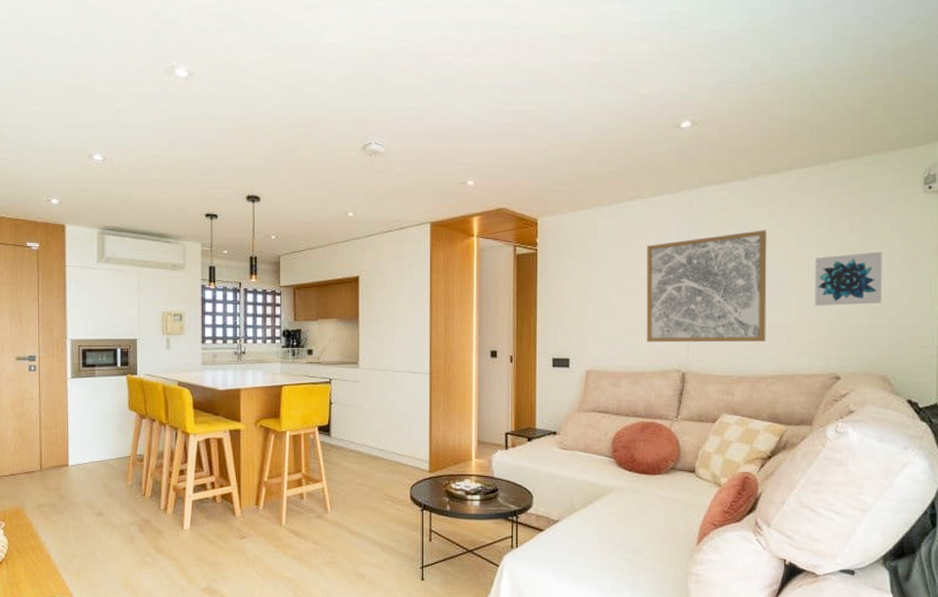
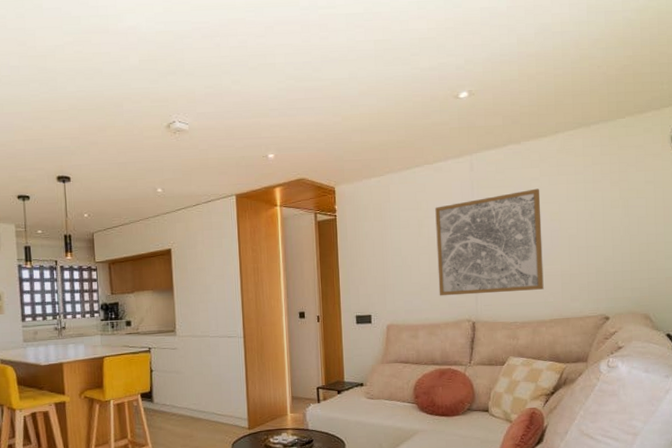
wall art: present [815,251,882,306] -> none [583,203,641,255]

